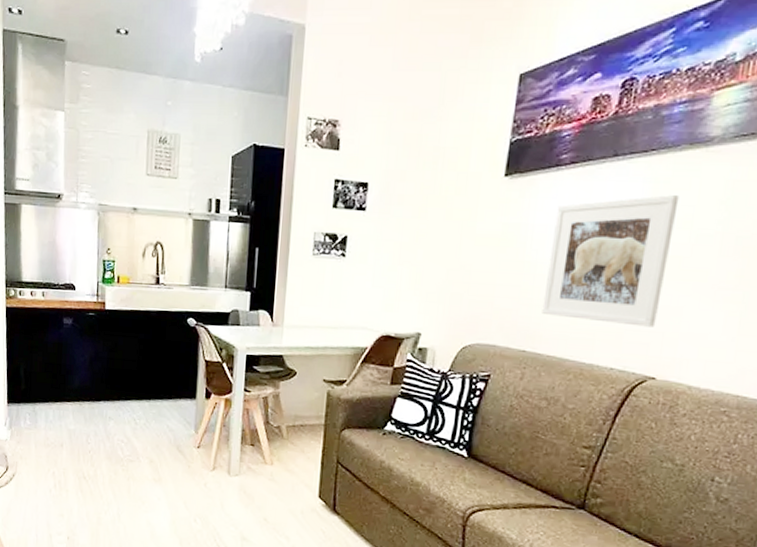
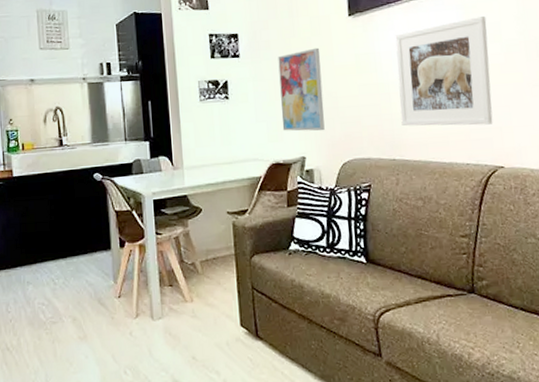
wall art: none [400,210,462,307] -> present [278,47,325,131]

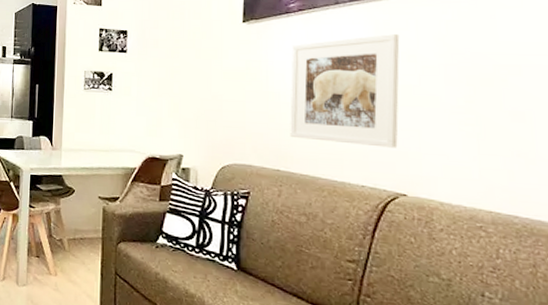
wall art: present [278,47,325,131] -> none [162,50,209,132]

